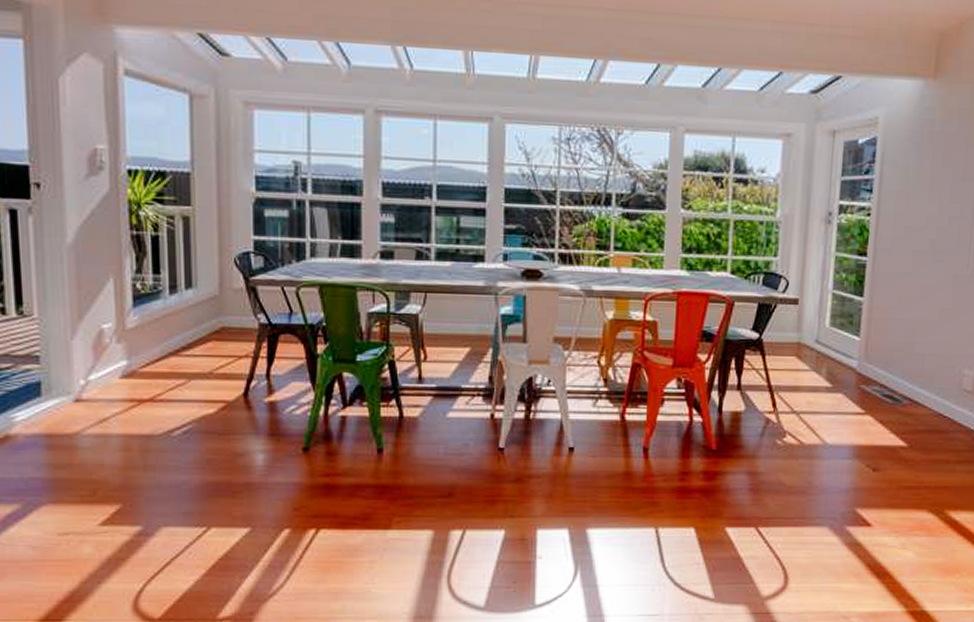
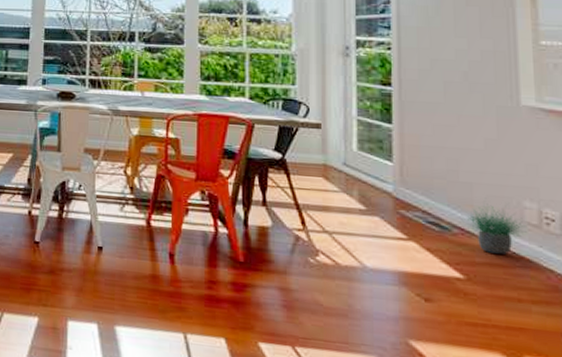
potted plant: none [912,373,962,421] -> present [463,203,526,254]

